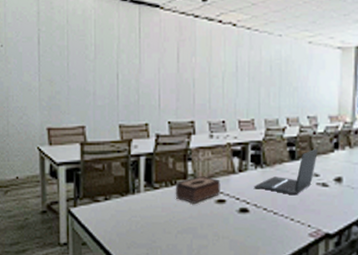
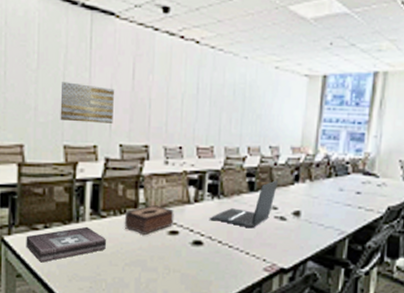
first aid kit: none [89,197,159,232] -> present [26,226,106,263]
wall art: none [115,68,162,104] -> present [60,82,115,123]

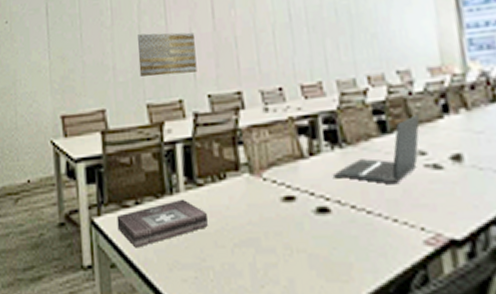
tissue box: present [124,205,174,235] -> none [225,164,287,204]

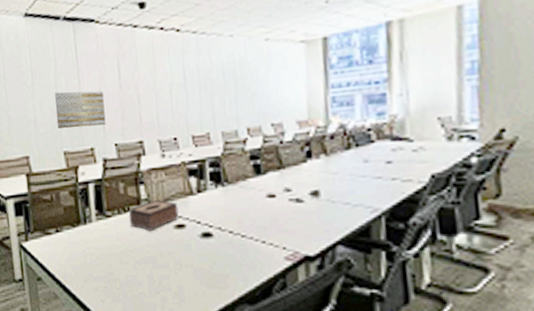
first aid kit: present [117,199,208,248] -> none [41,227,115,265]
tissue box: none [225,164,287,204] -> present [128,200,179,231]
laptop: present [332,115,420,185] -> none [215,159,287,215]

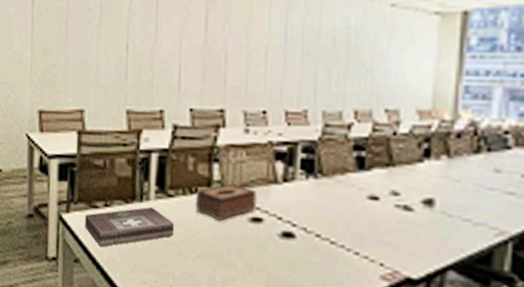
first aid kit: none [41,227,115,265] -> present [84,206,174,248]
wall art: present [54,91,106,129] -> none [123,37,185,84]

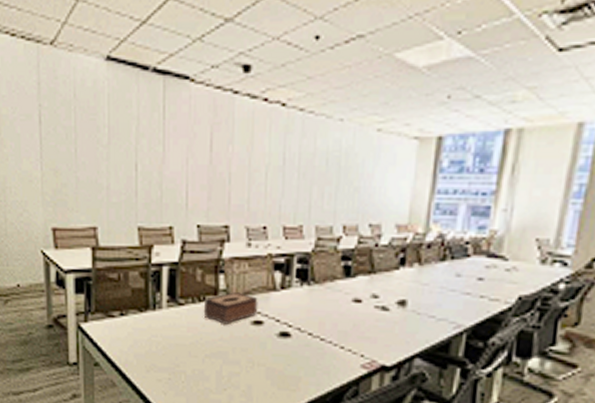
first aid kit: present [84,206,174,248] -> none [102,314,184,352]

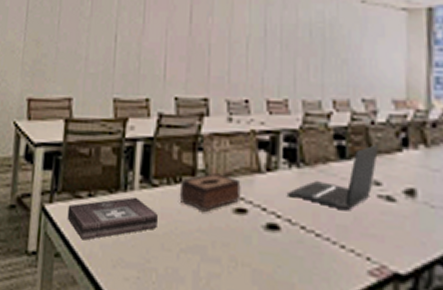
first aid kit: none [102,314,184,352] -> present [67,197,158,241]
laptop: none [297,264,379,320] -> present [286,144,378,211]

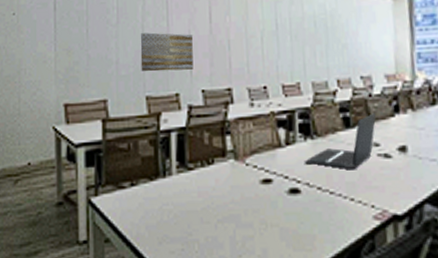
first aid kit: present [67,197,158,241] -> none [113,181,196,225]
wall art: none [111,29,171,73] -> present [140,32,194,72]
tissue box: present [179,173,241,212] -> none [212,152,266,186]

